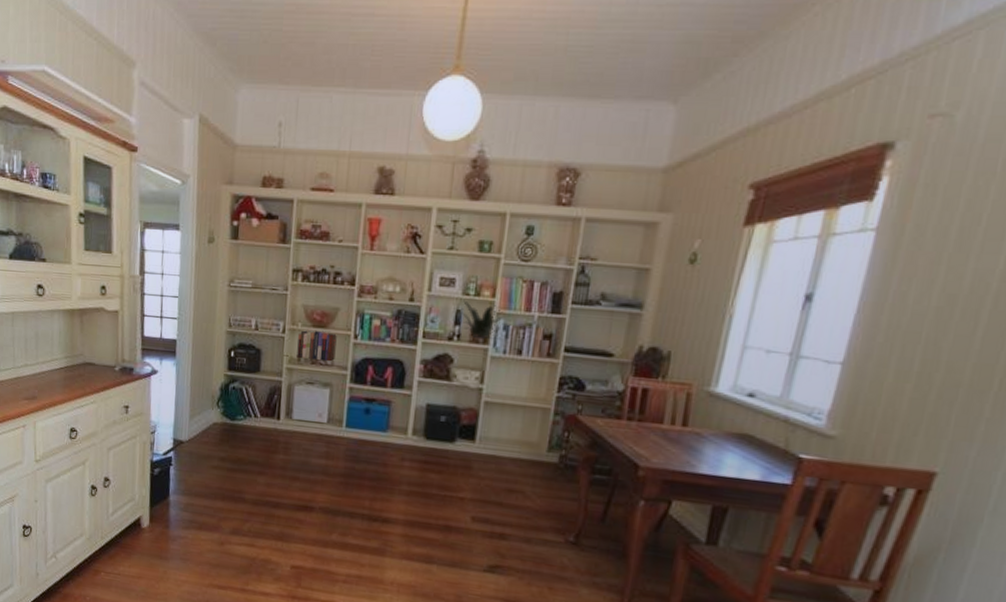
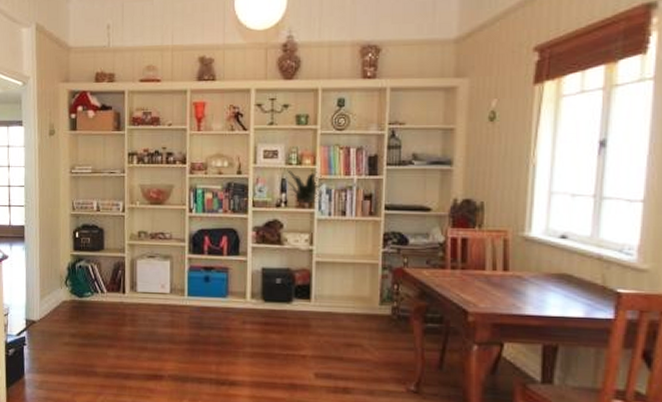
books: present [297,329,337,362] -> none [137,207,173,236]

